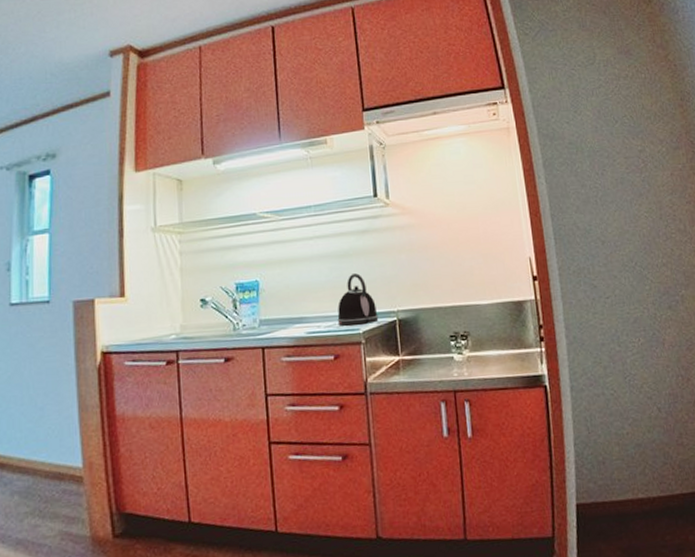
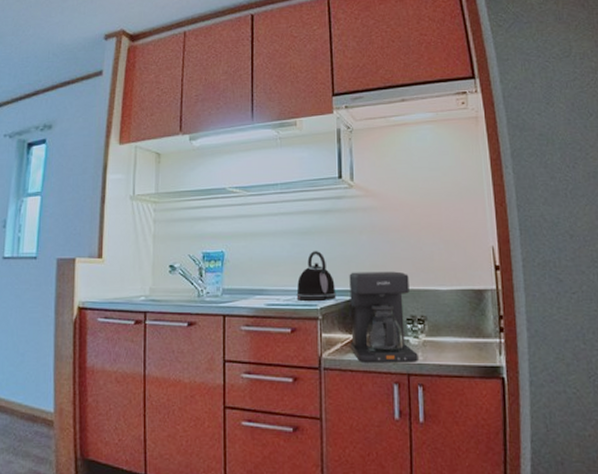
coffee maker: none [390,288,464,385] -> present [349,271,418,364]

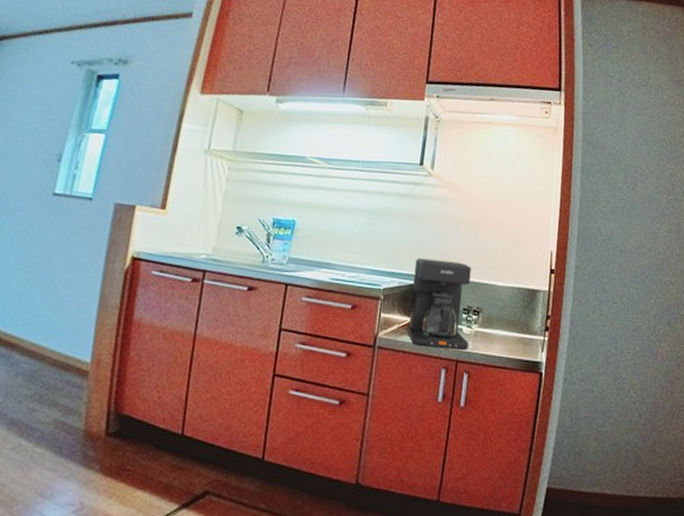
kettle: present [296,251,337,301] -> none [361,232,401,283]

